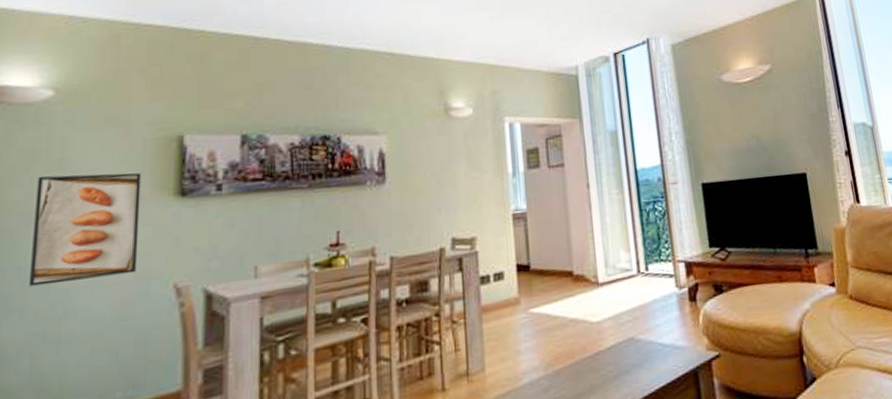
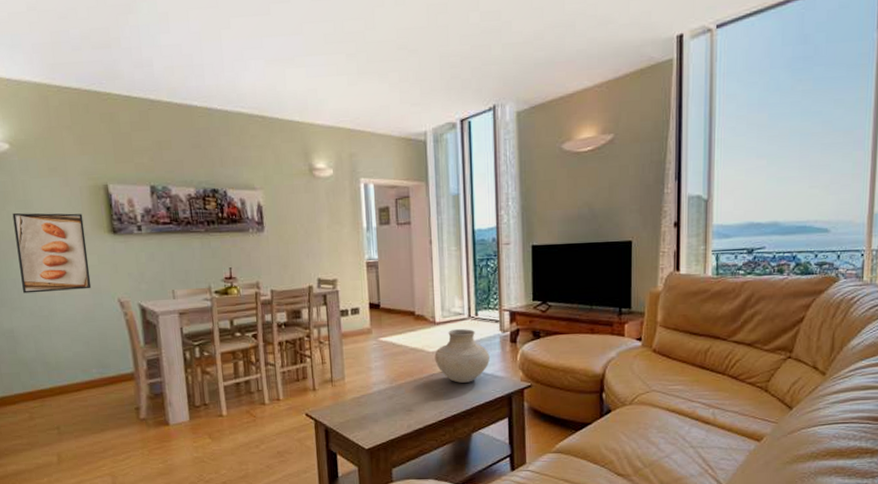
vase: none [599,288,667,361] -> present [434,329,490,383]

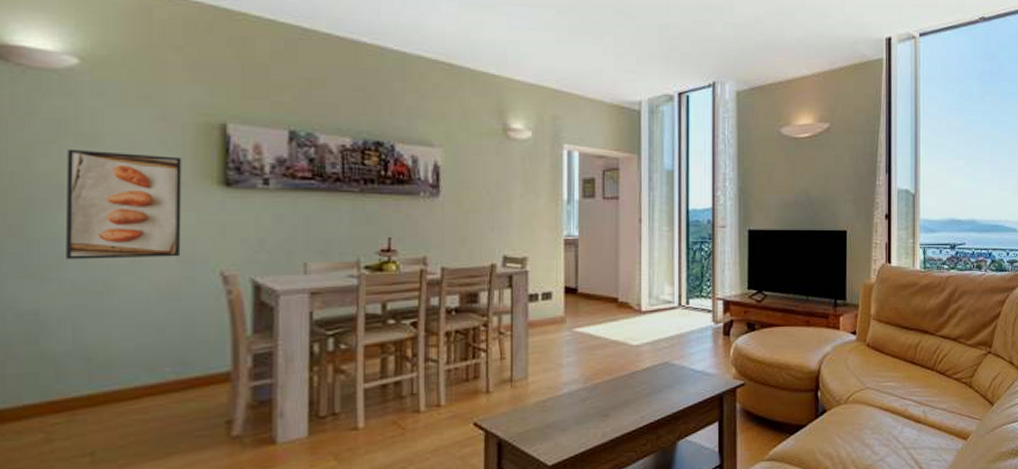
vase: present [434,329,490,383] -> none [638,319,700,382]

